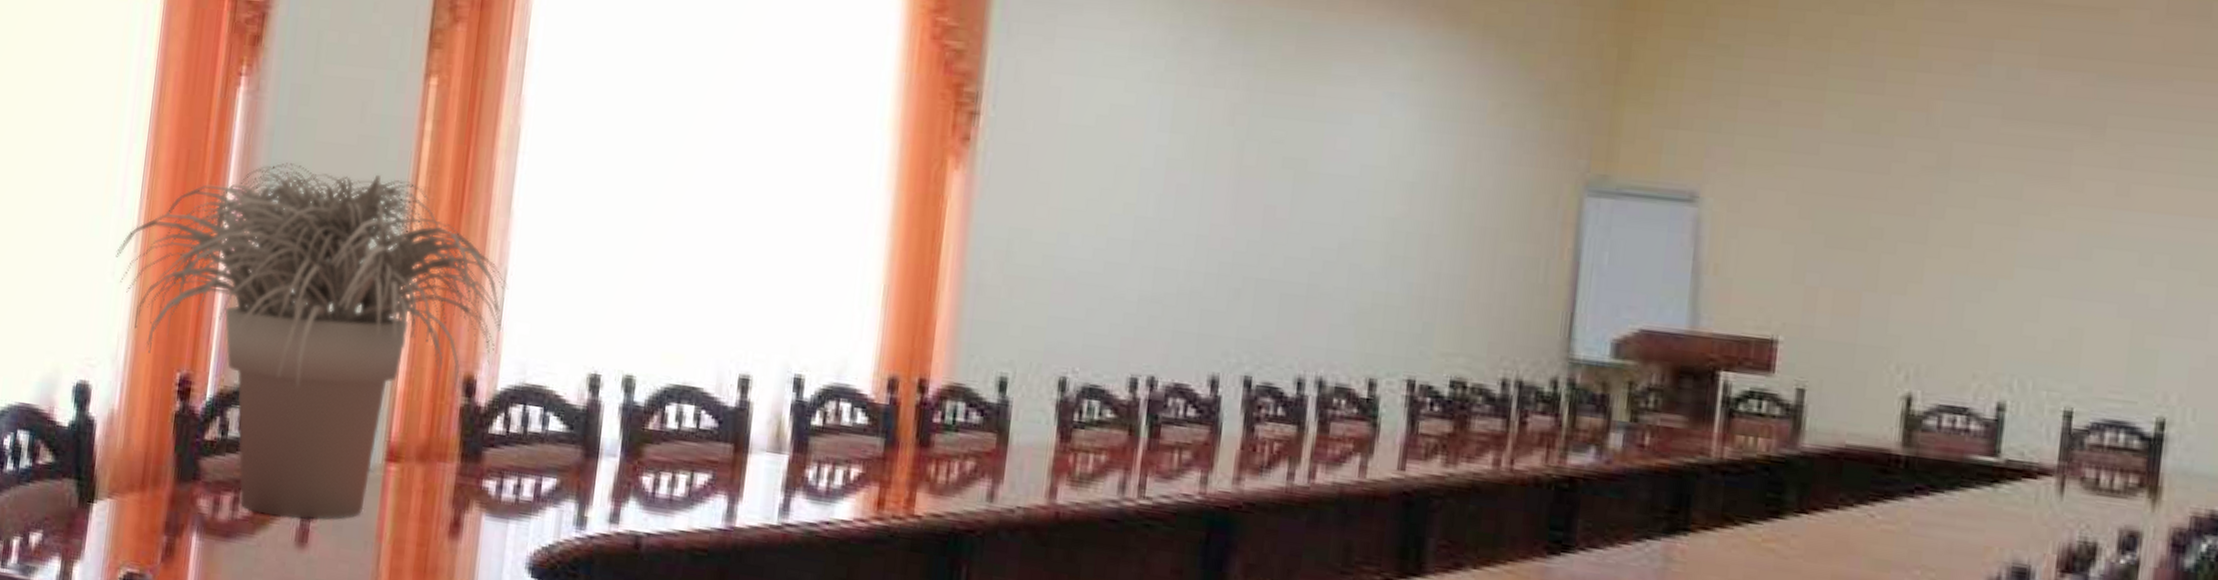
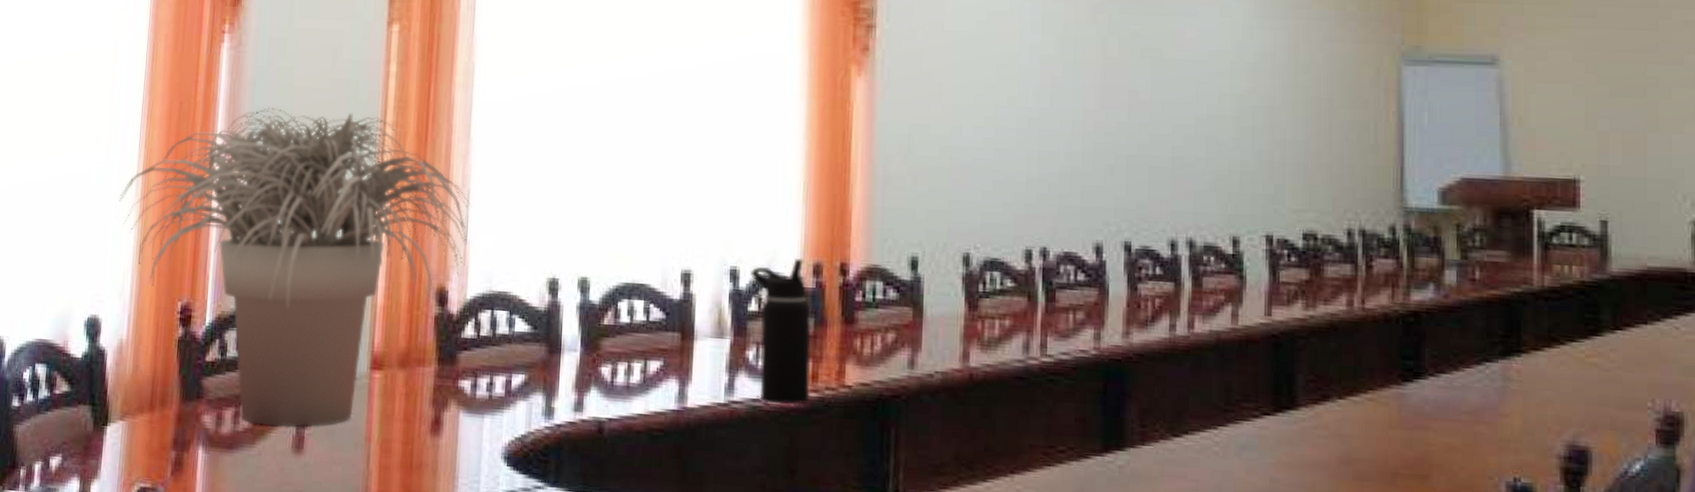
water bottle: none [815,370,882,534] -> present [749,259,812,406]

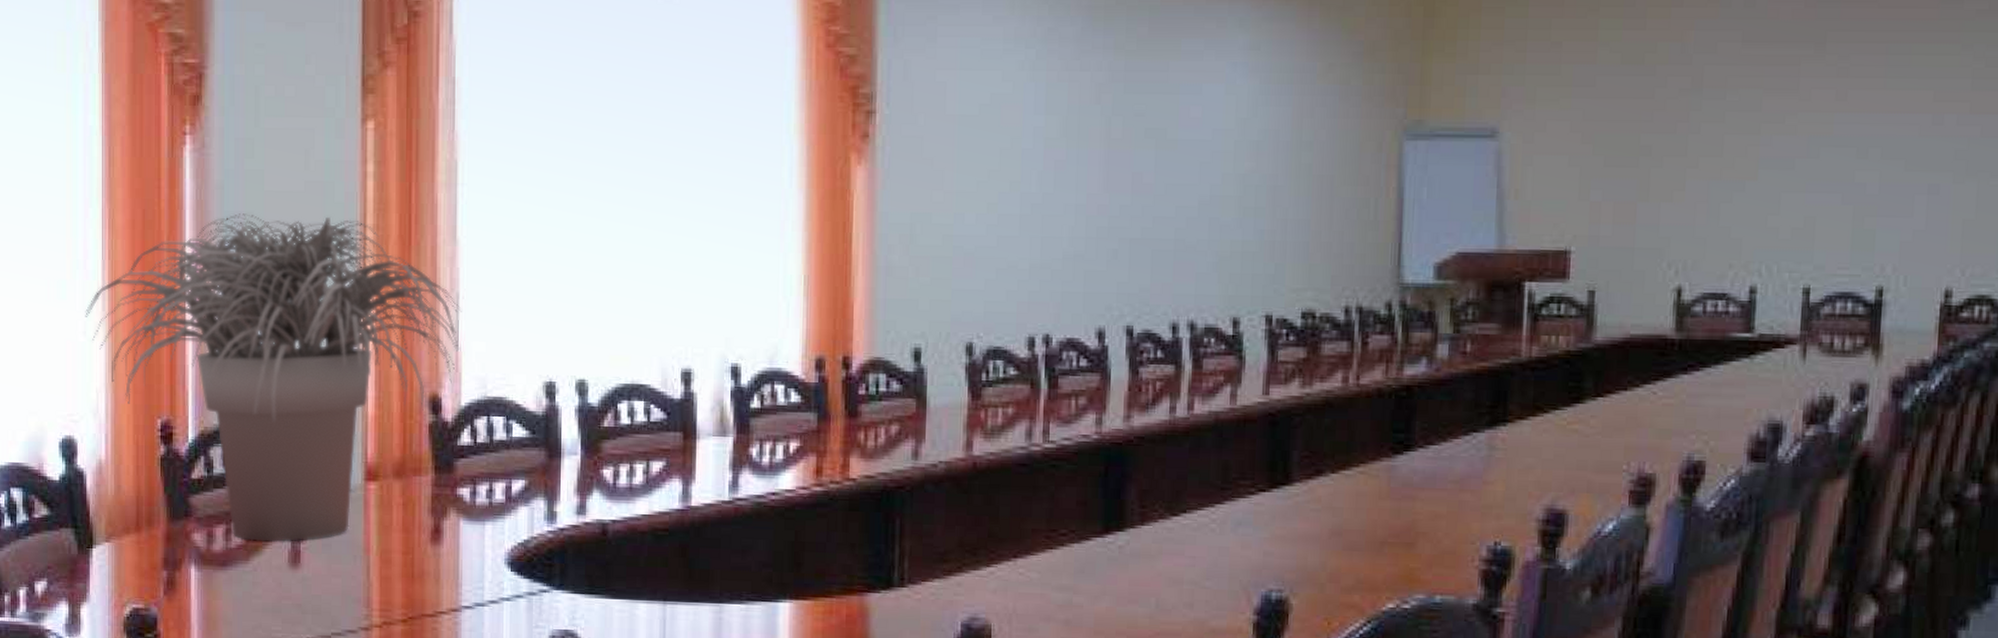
water bottle: present [749,259,812,406] -> none [751,354,815,500]

